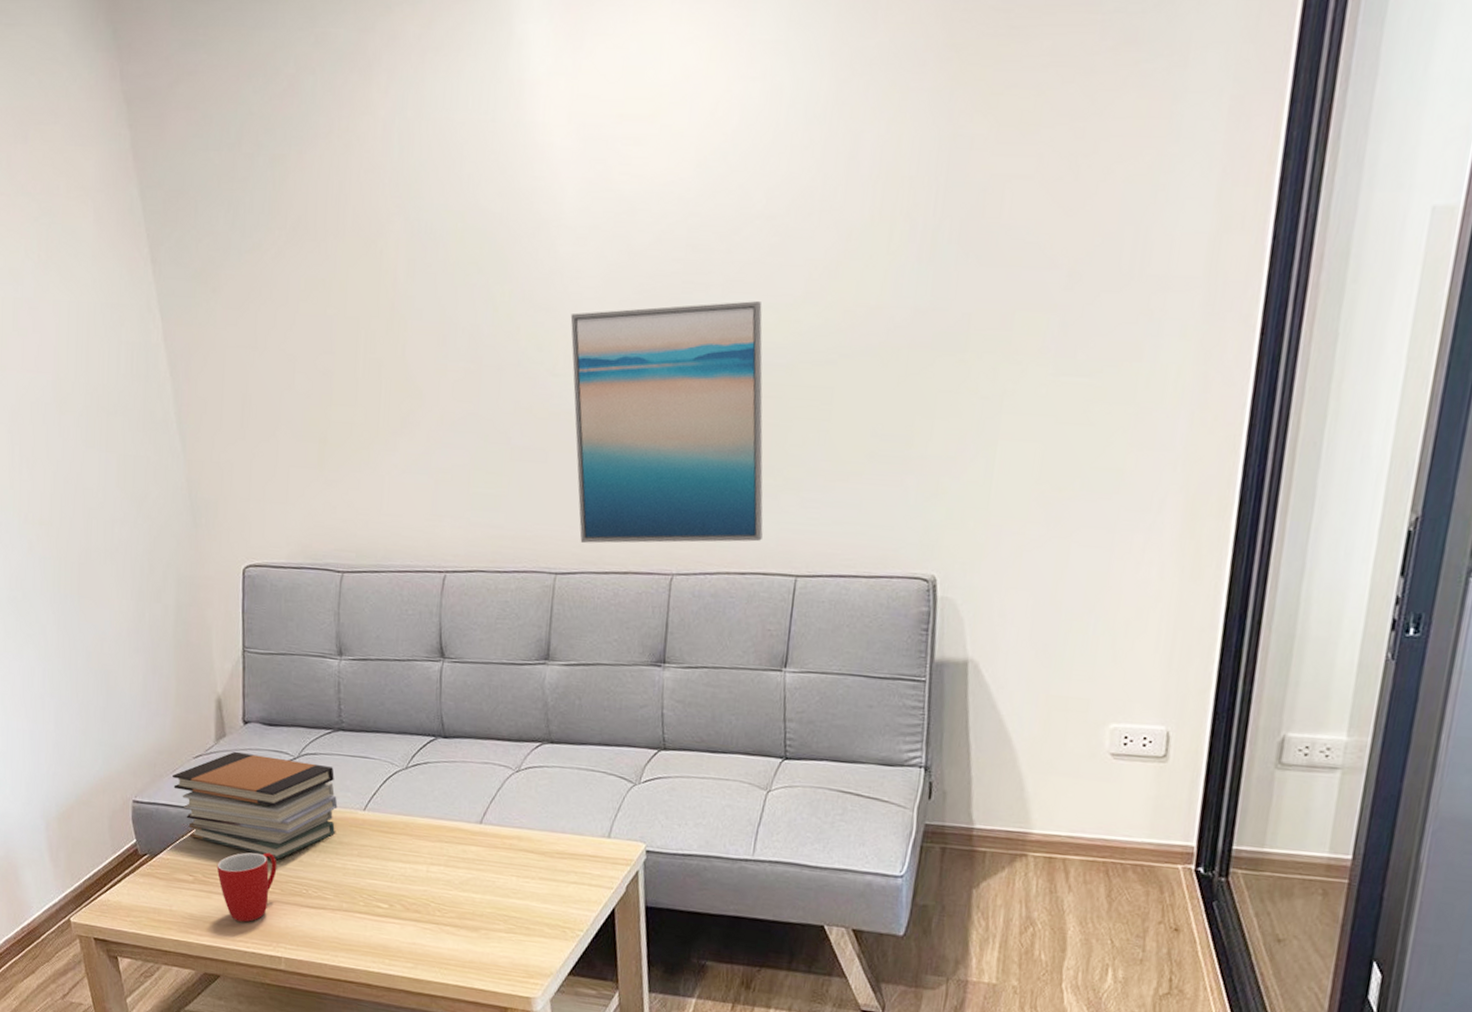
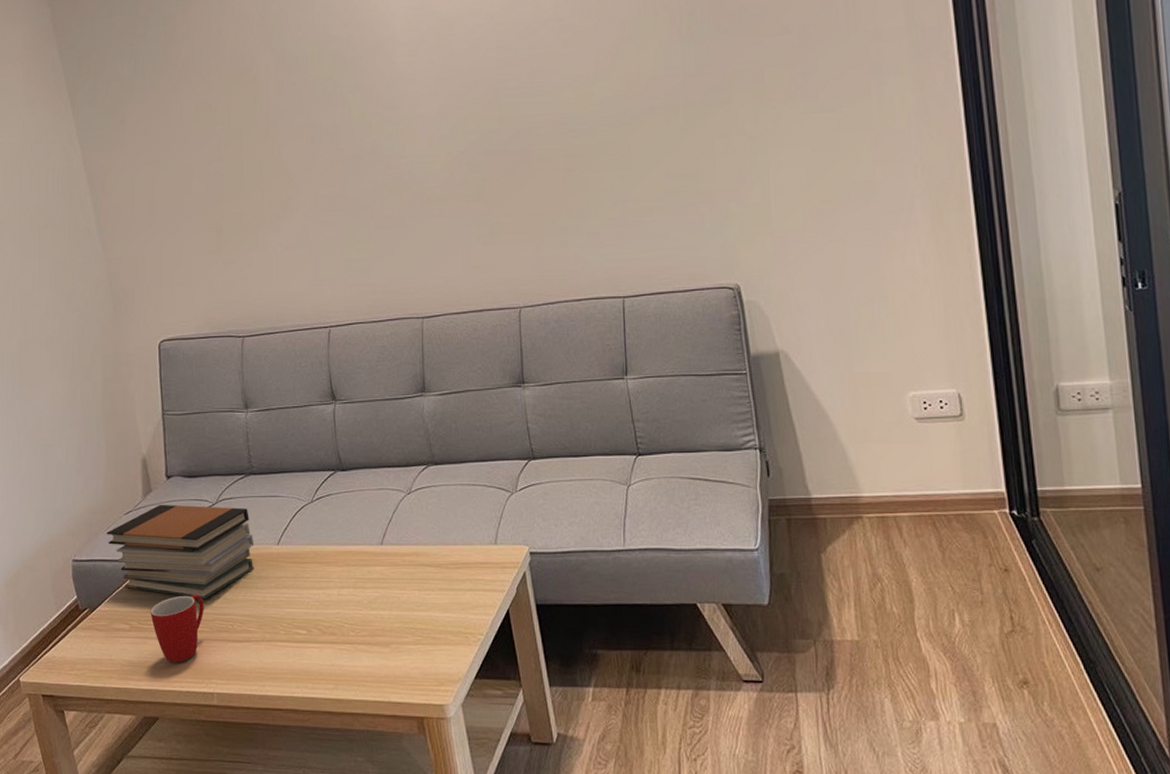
wall art: present [570,301,763,544] -> none [411,83,590,289]

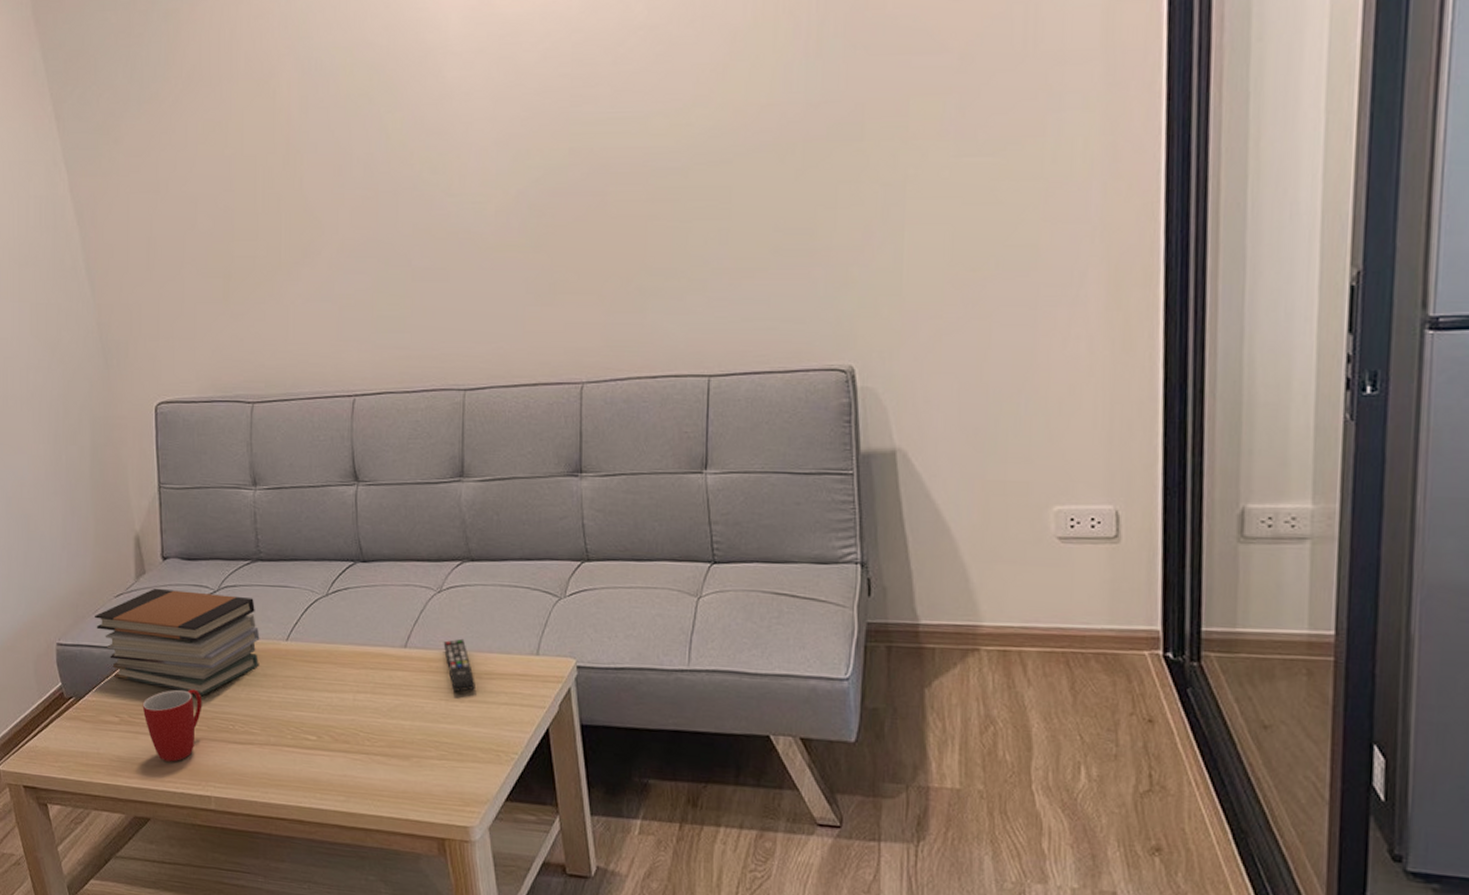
remote control: none [414,533,444,583] -> present [443,638,475,693]

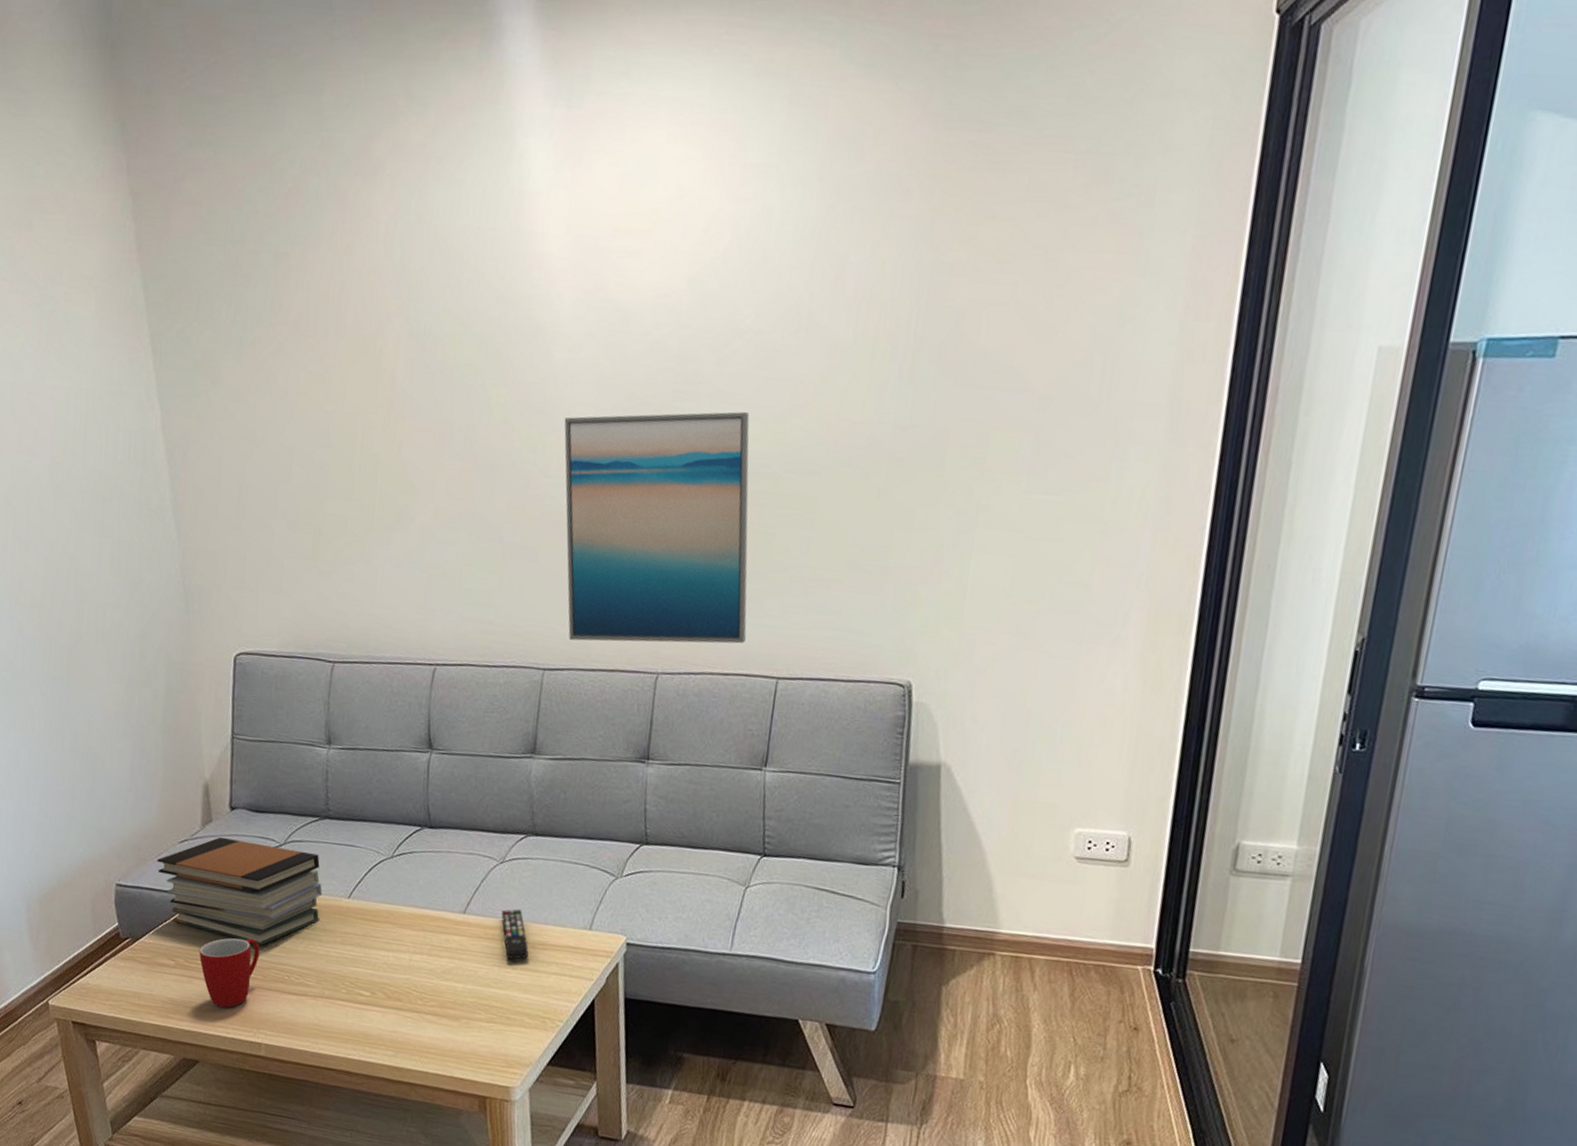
wall art: none [462,109,671,357] -> present [564,411,750,644]

